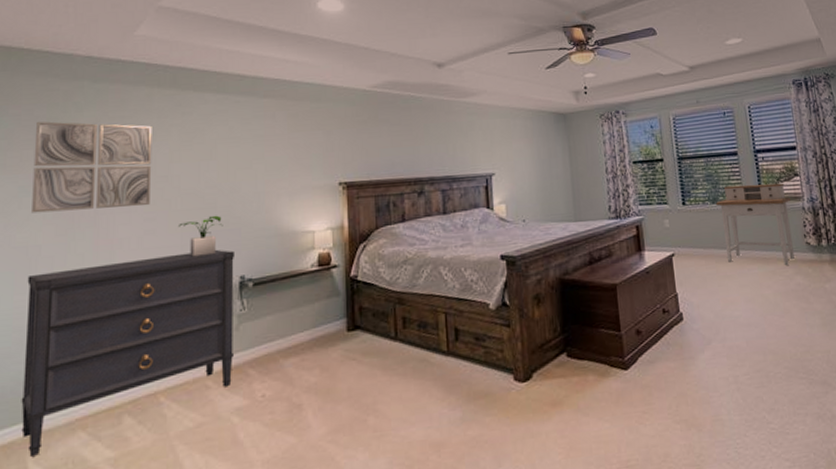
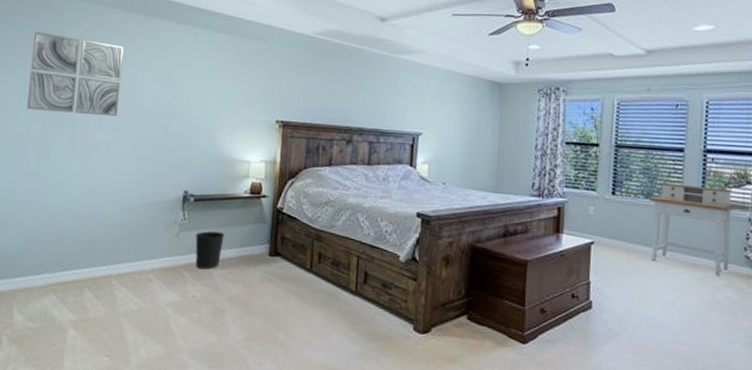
dresser: present [21,249,236,456] -> none [10,160,182,306]
potted plant: present [177,215,223,257] -> none [137,133,174,168]
wastebasket: none [258,315,293,362] -> present [195,231,224,270]

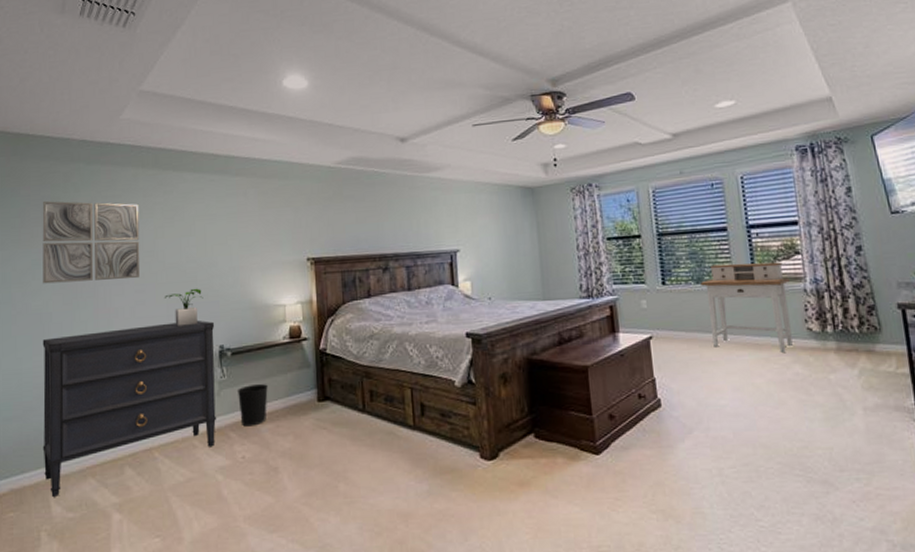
dresser: none [10,160,182,306] -> present [42,320,217,497]
potted plant: none [137,133,174,168] -> present [164,288,203,327]

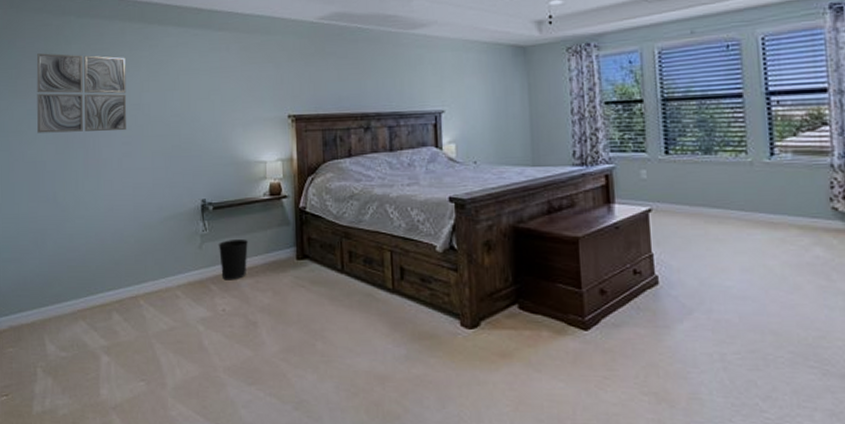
dresser: present [42,320,217,497] -> none [37,173,199,336]
potted plant: present [164,288,203,327] -> none [149,142,187,179]
desk: present [700,262,793,352] -> none [709,133,814,233]

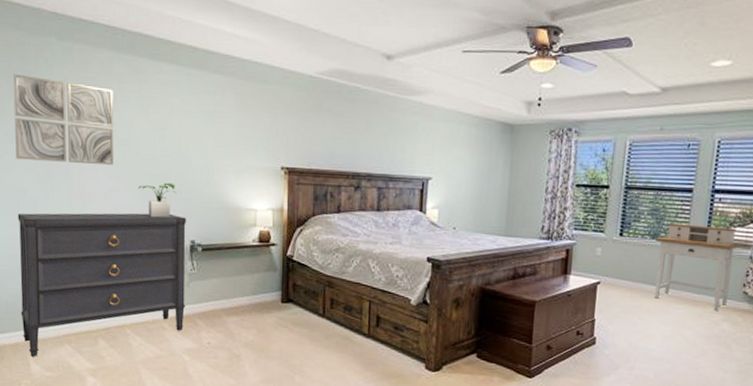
dresser: none [37,173,199,336] -> present [17,213,187,357]
potted plant: none [149,142,187,179] -> present [137,182,177,218]
wastebasket: present [218,240,248,280] -> none [205,280,235,317]
desk: none [709,133,814,233] -> present [655,223,739,311]

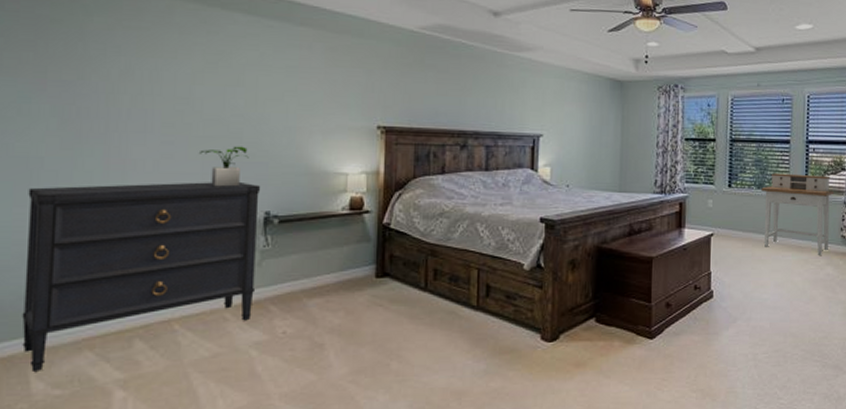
wall art: present [13,74,114,166] -> none [33,22,173,128]

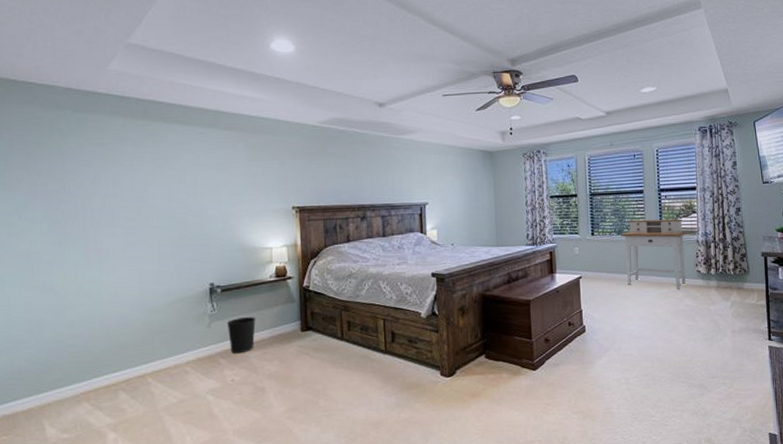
dresser: present [22,181,261,371] -> none [31,260,208,420]
potted plant: present [198,146,249,187] -> none [155,231,194,266]
wastebasket: none [282,256,319,300] -> present [226,317,256,354]

